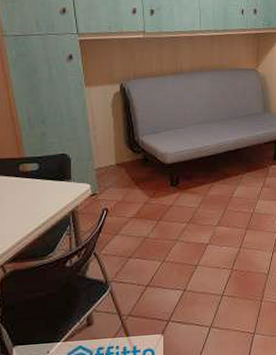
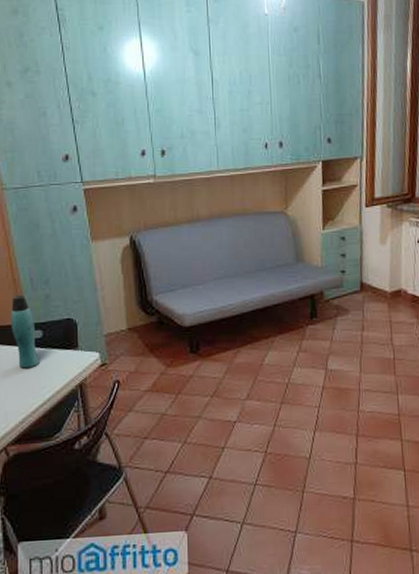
bottle: none [9,131,35,197] -> present [11,294,39,369]

